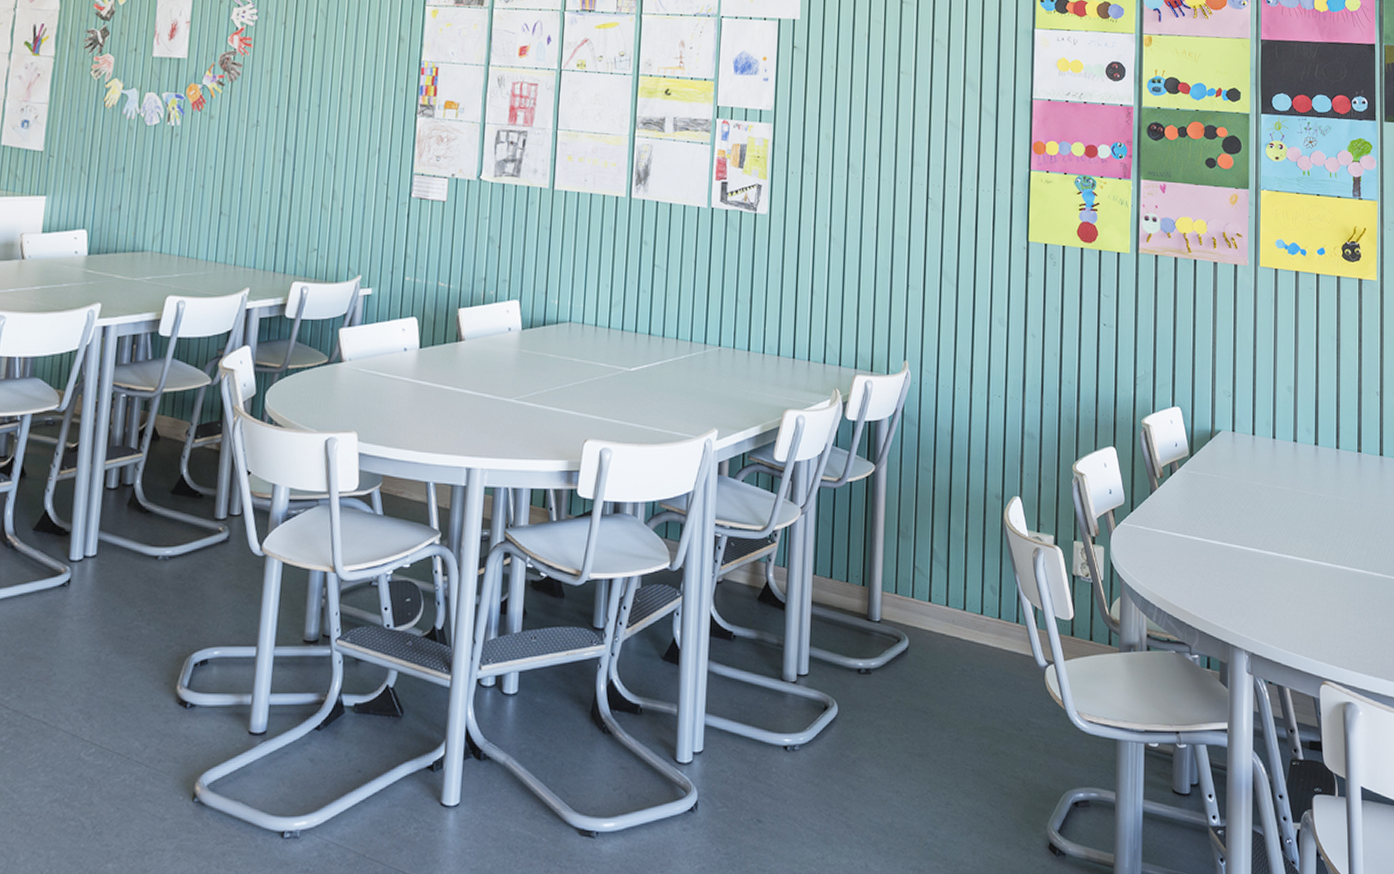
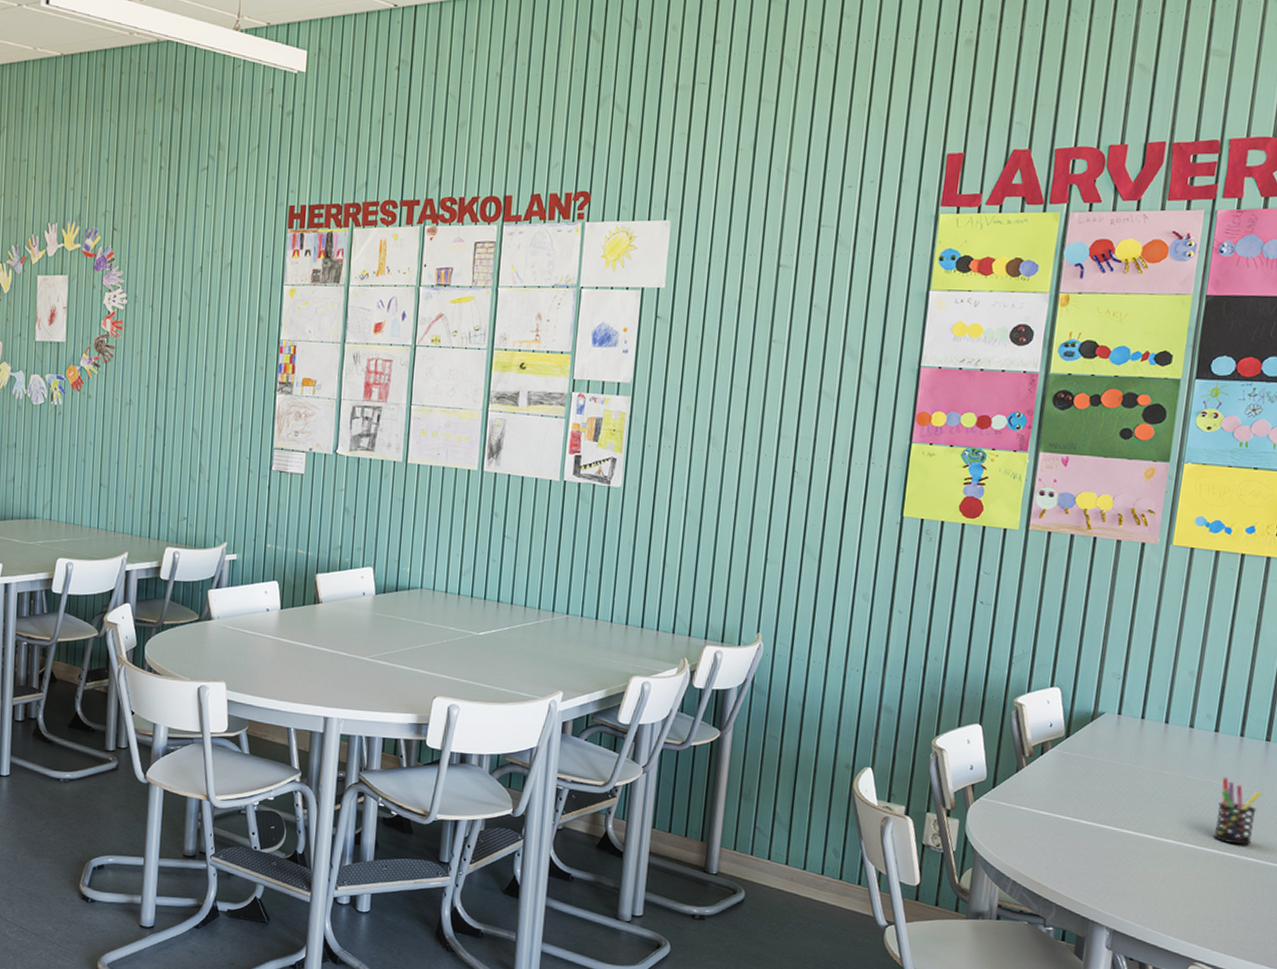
pen holder: none [1326,489,1361,557] -> present [1214,777,1262,845]

